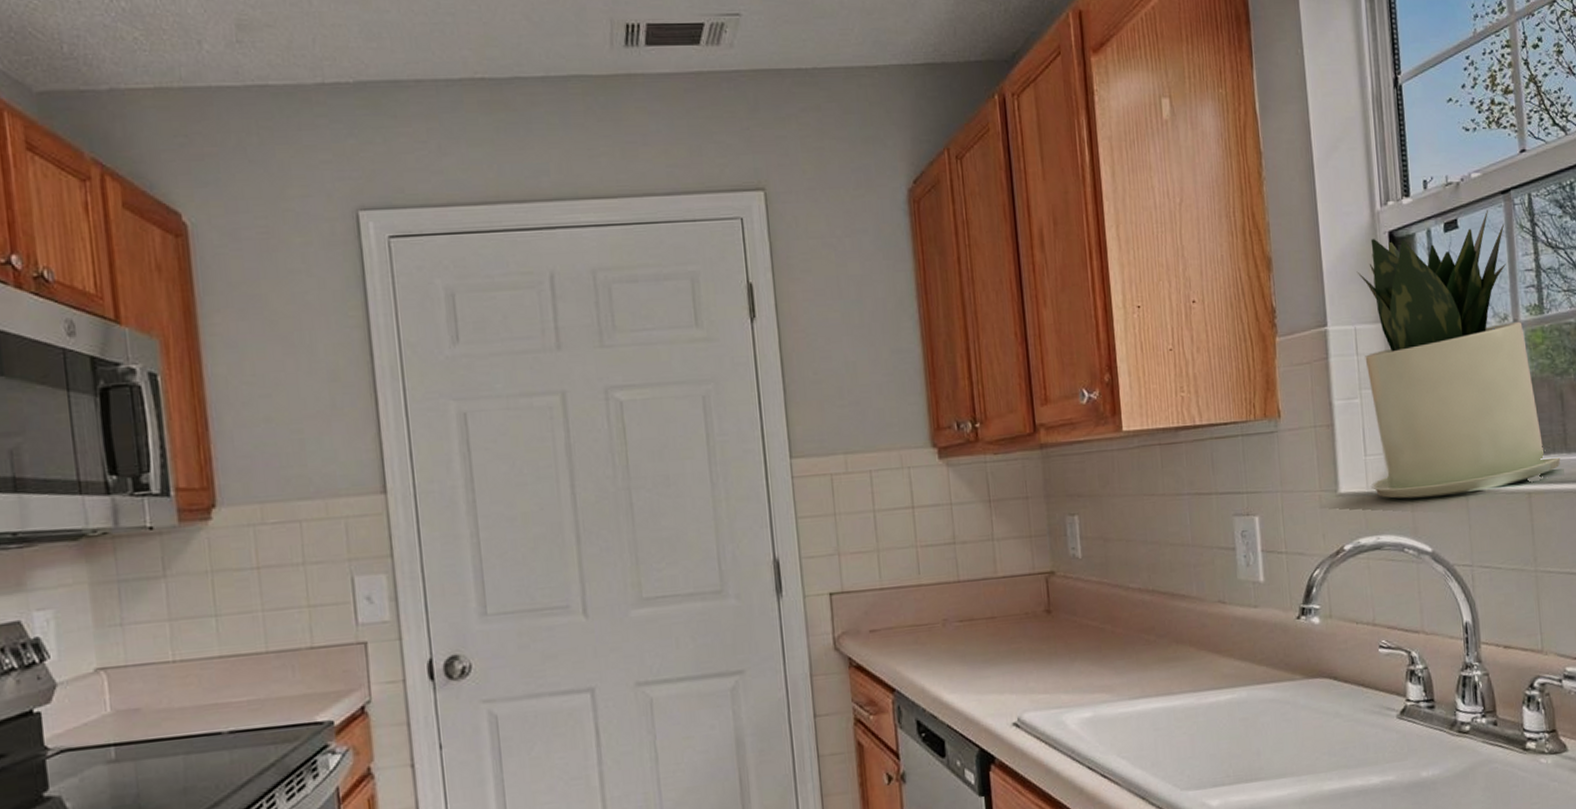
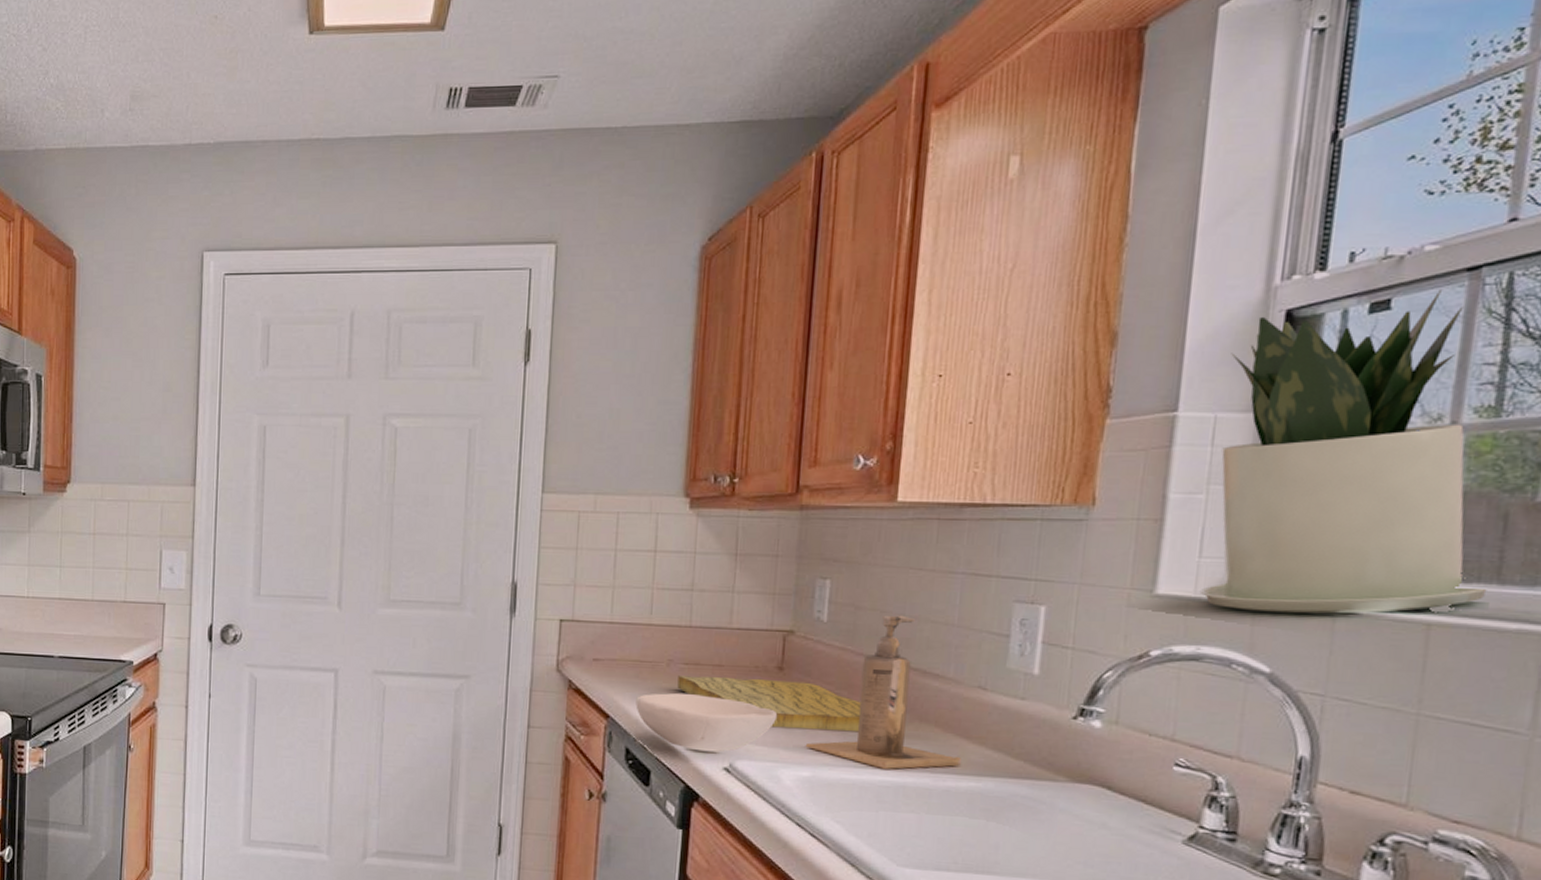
bowl: none [918,650,1054,711] -> present [635,692,778,753]
cutting board: none [955,621,1128,673] -> present [677,675,861,732]
soap dispenser: none [1082,542,1218,697] -> present [805,615,962,769]

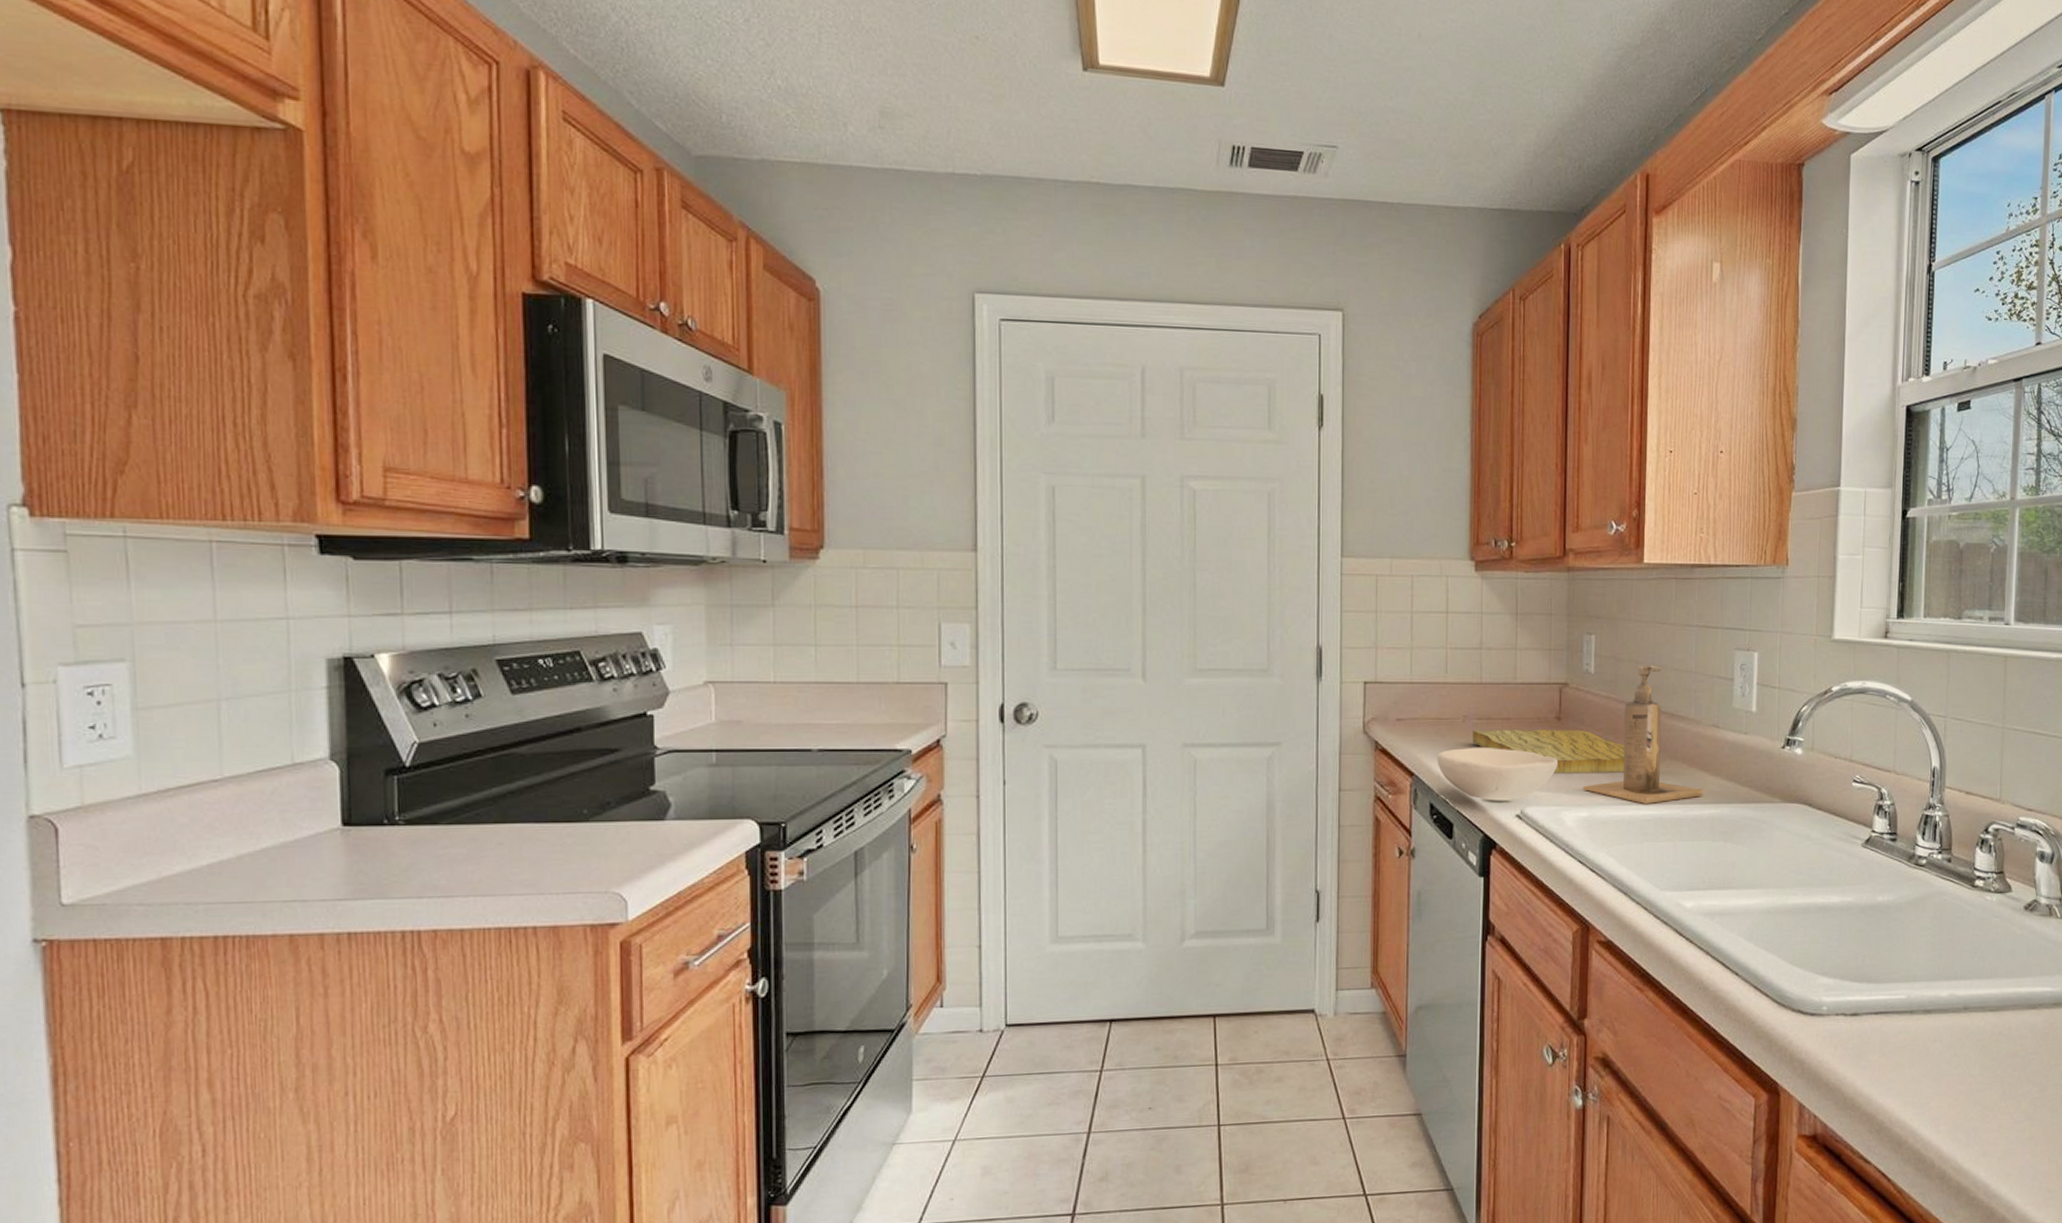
planter: present [1199,289,1487,614] -> none [1862,394,2038,652]

